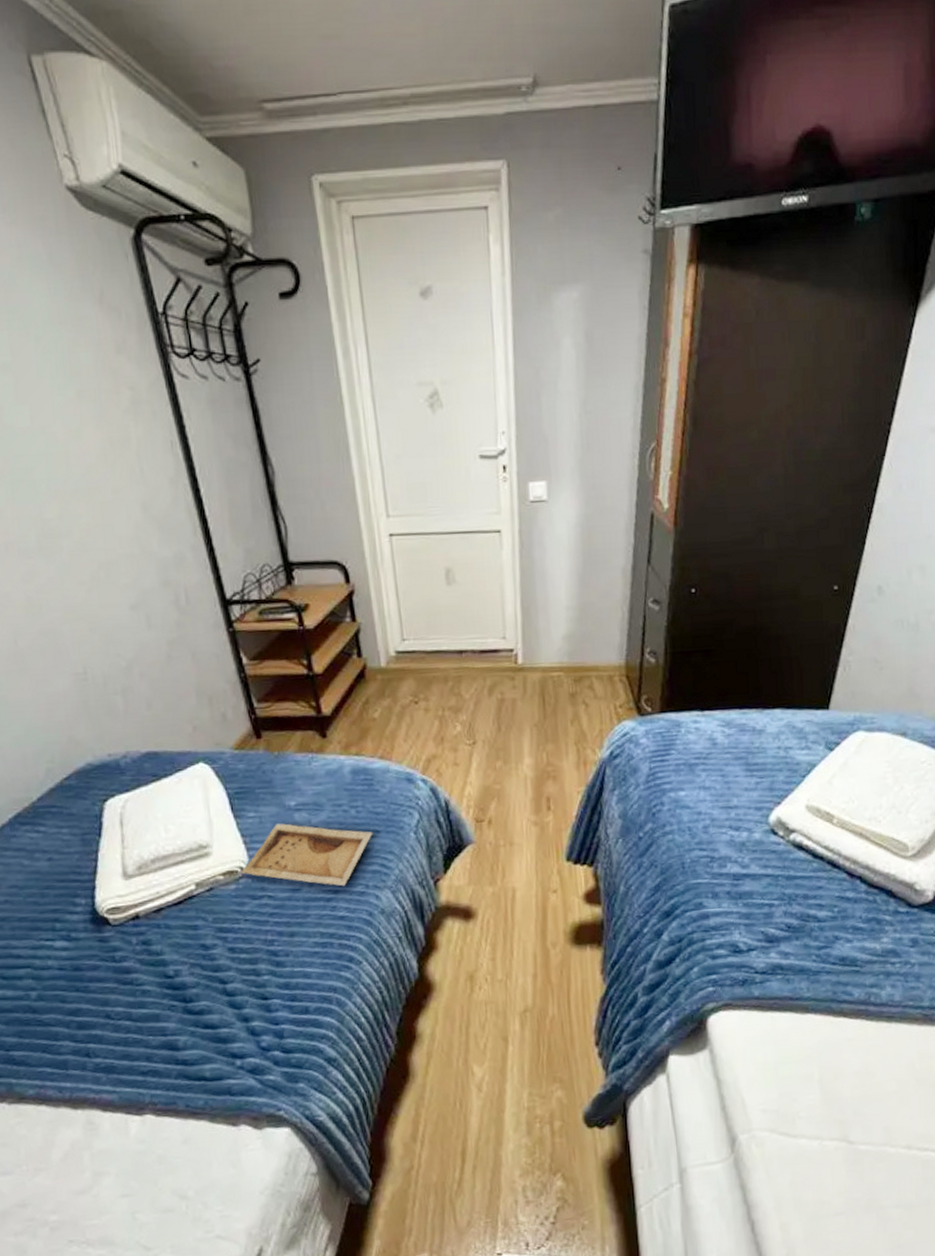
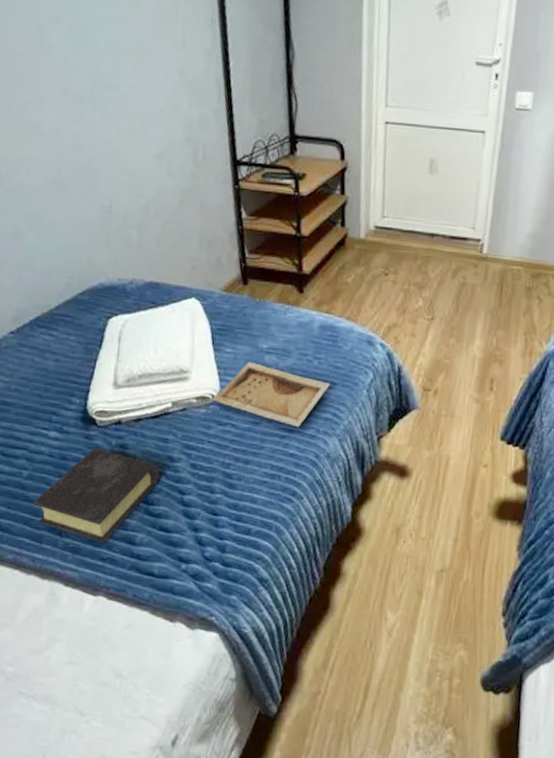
book: none [49,949,194,1056] -> present [33,447,160,544]

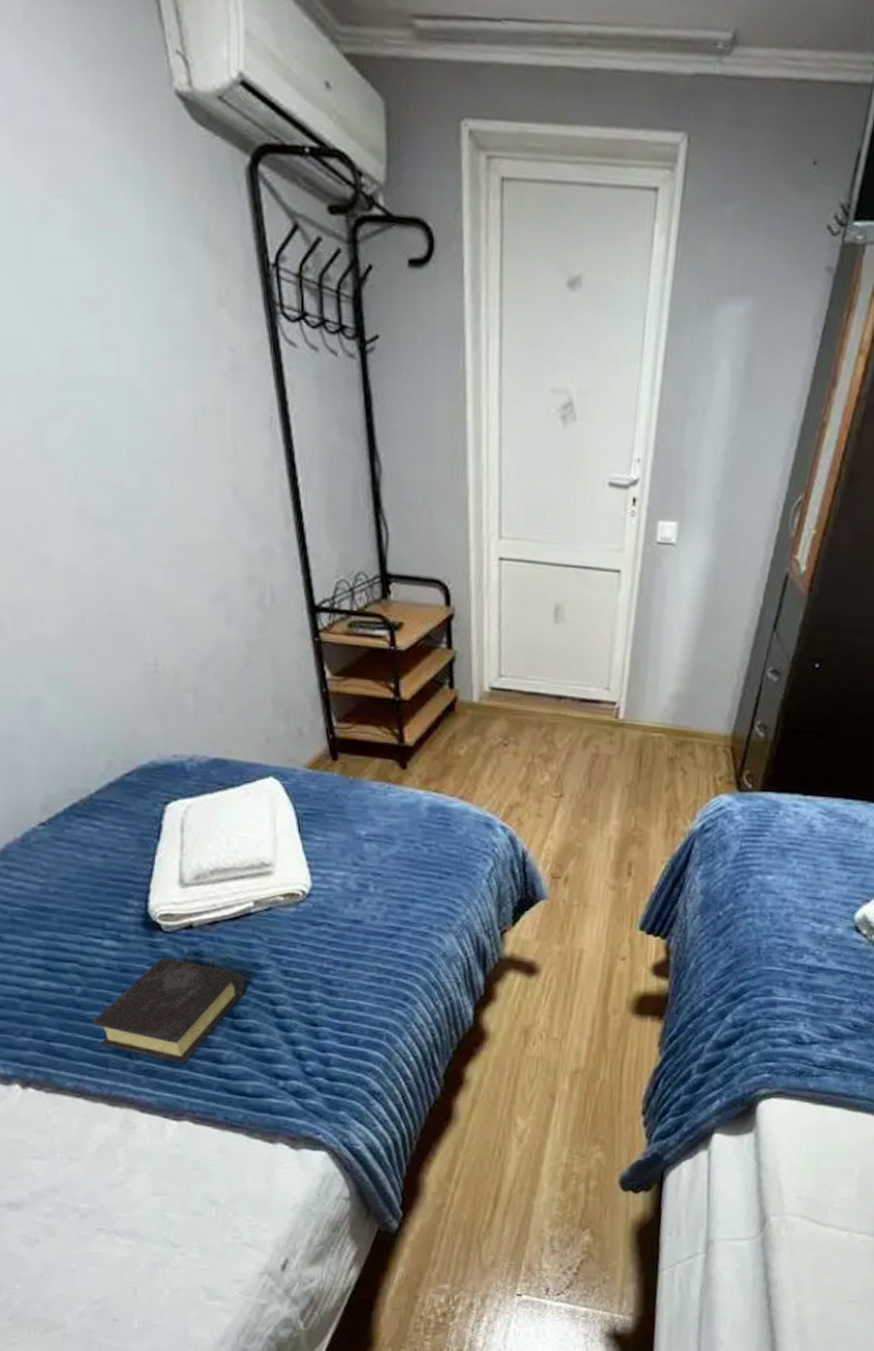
tray: present [212,362,330,428] -> none [303,852,443,925]

